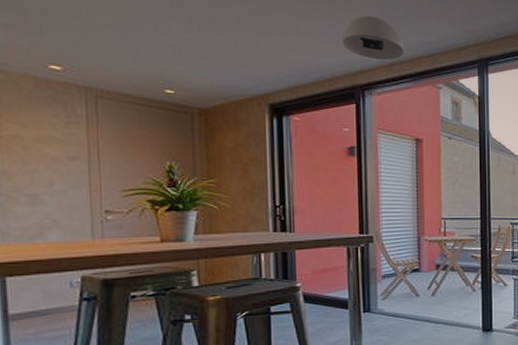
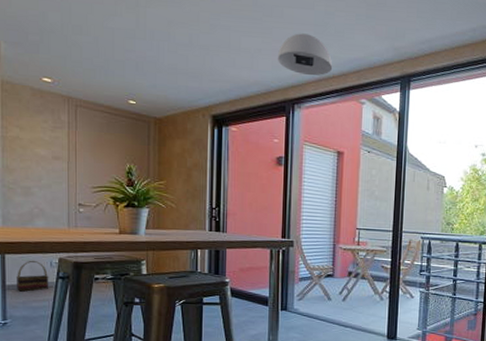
basket: none [23,281,70,321] -> present [17,260,49,292]

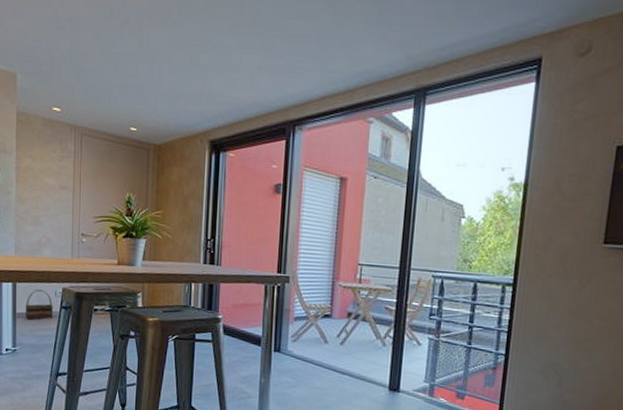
ceiling light: present [277,33,333,76] -> none [278,46,338,94]

